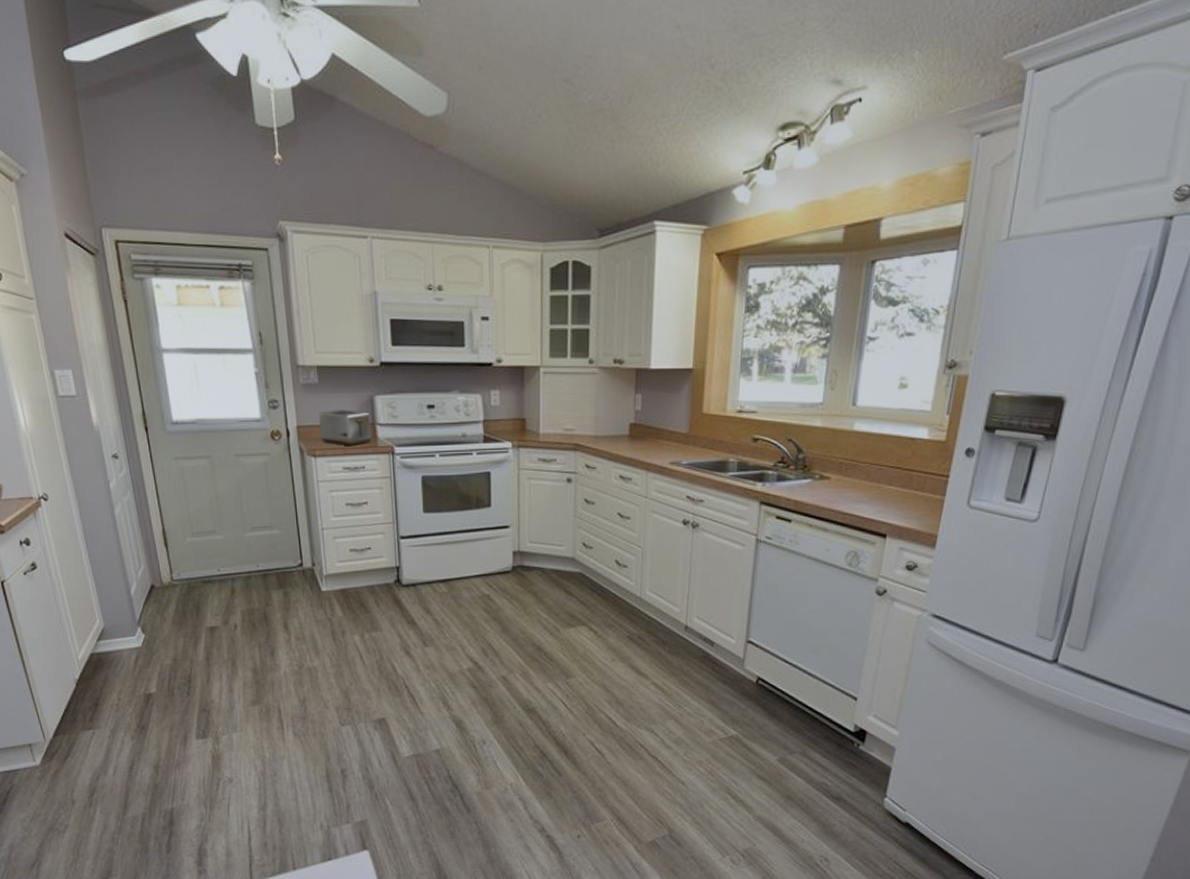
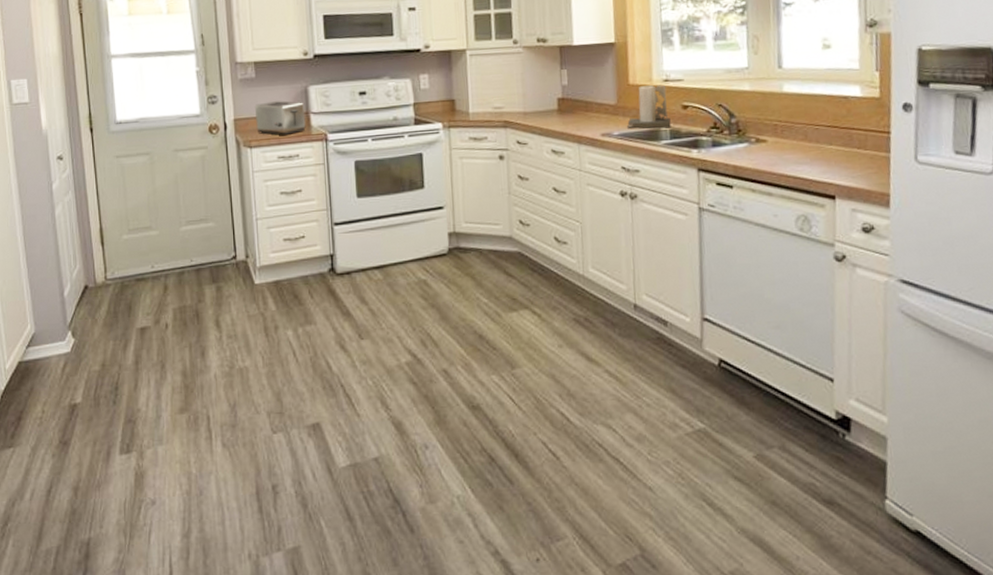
paper towel roll: none [697,416,740,460] -> present [627,84,671,129]

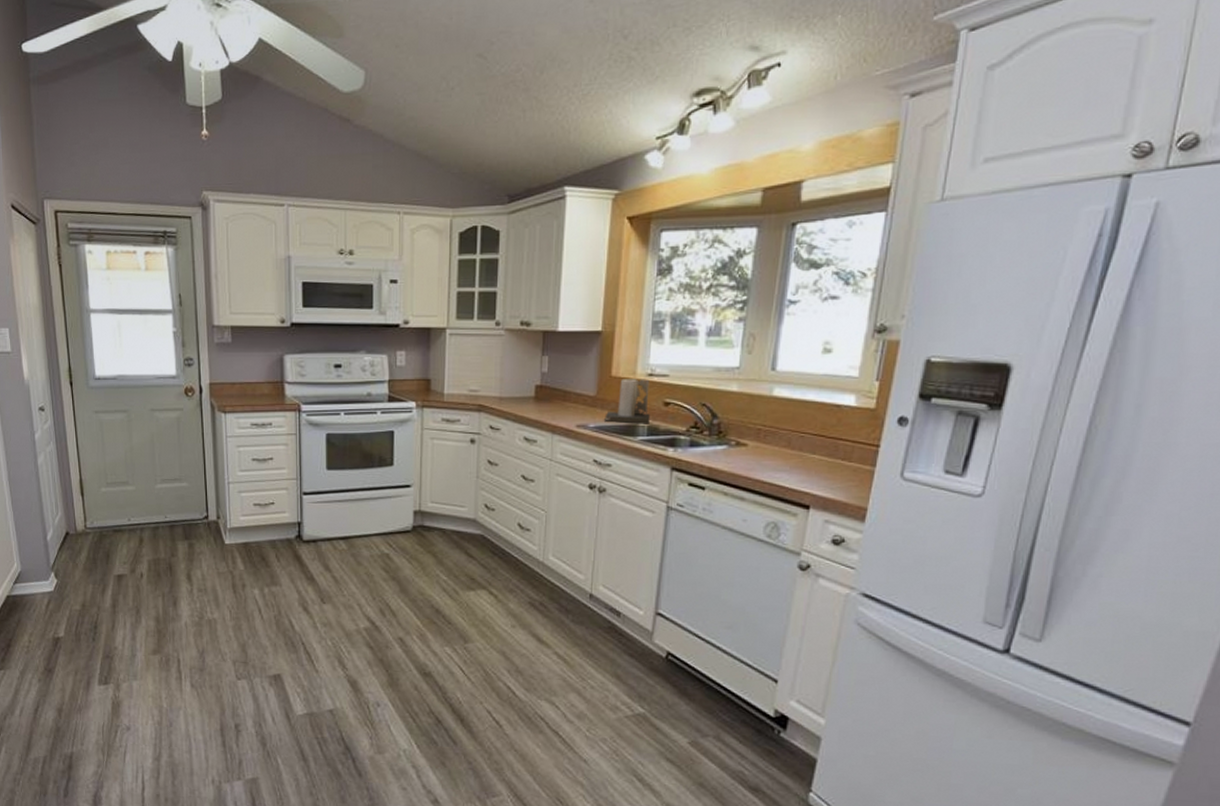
toaster: present [254,101,306,136] -> none [230,368,280,404]

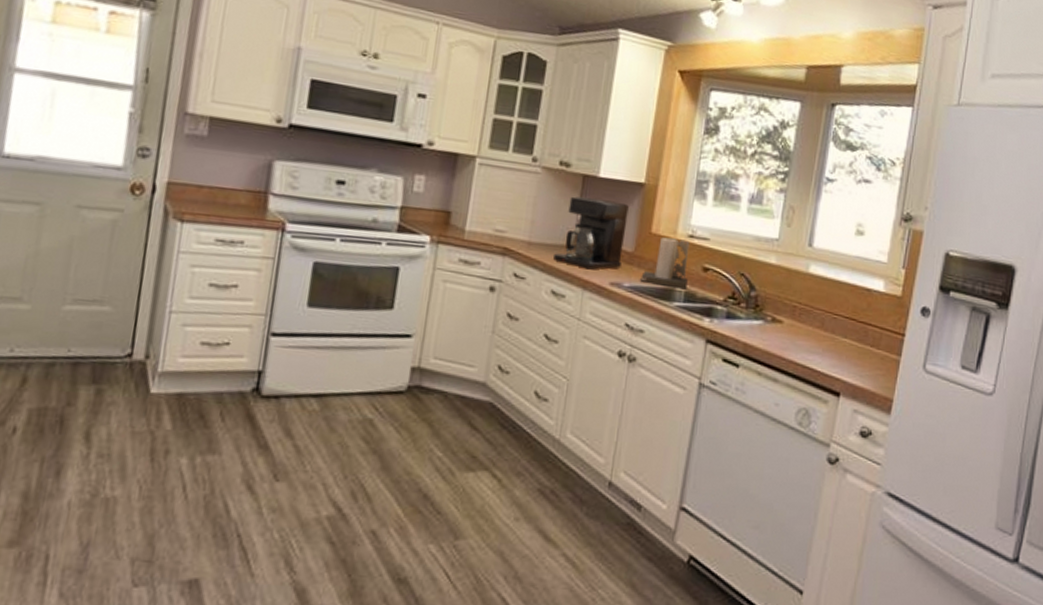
coffee maker: none [523,352,588,416] -> present [553,196,629,270]

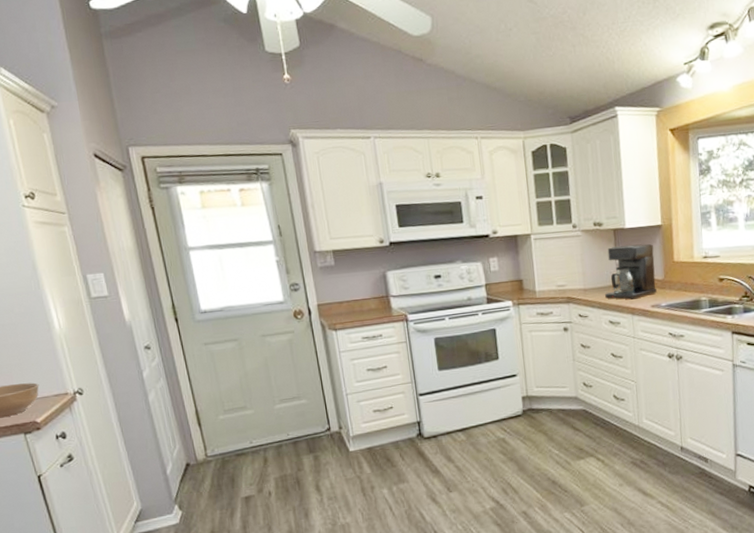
paper towel roll: present [640,237,690,290] -> none [673,261,710,300]

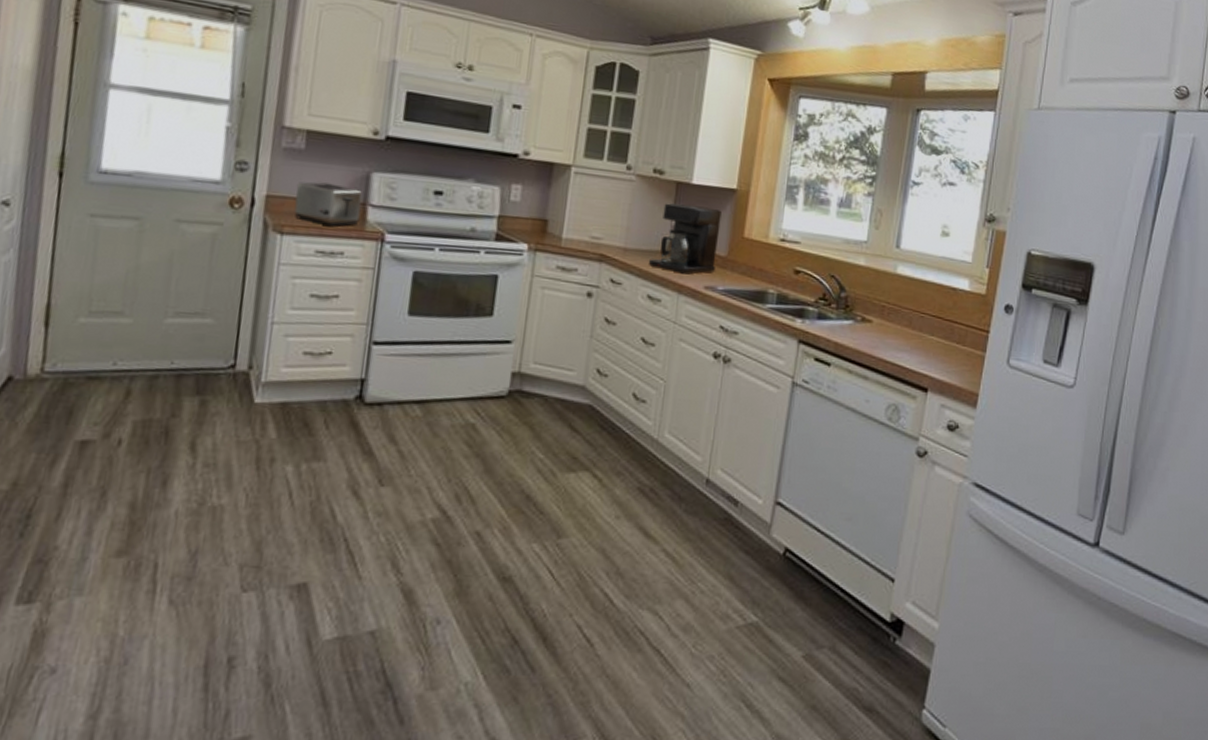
toaster: none [336,286,387,319] -> present [294,181,362,227]

